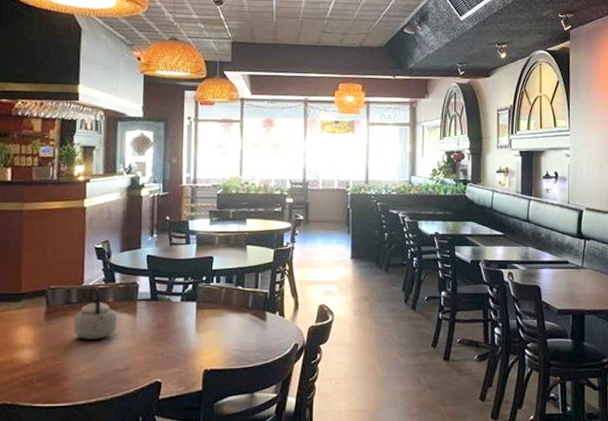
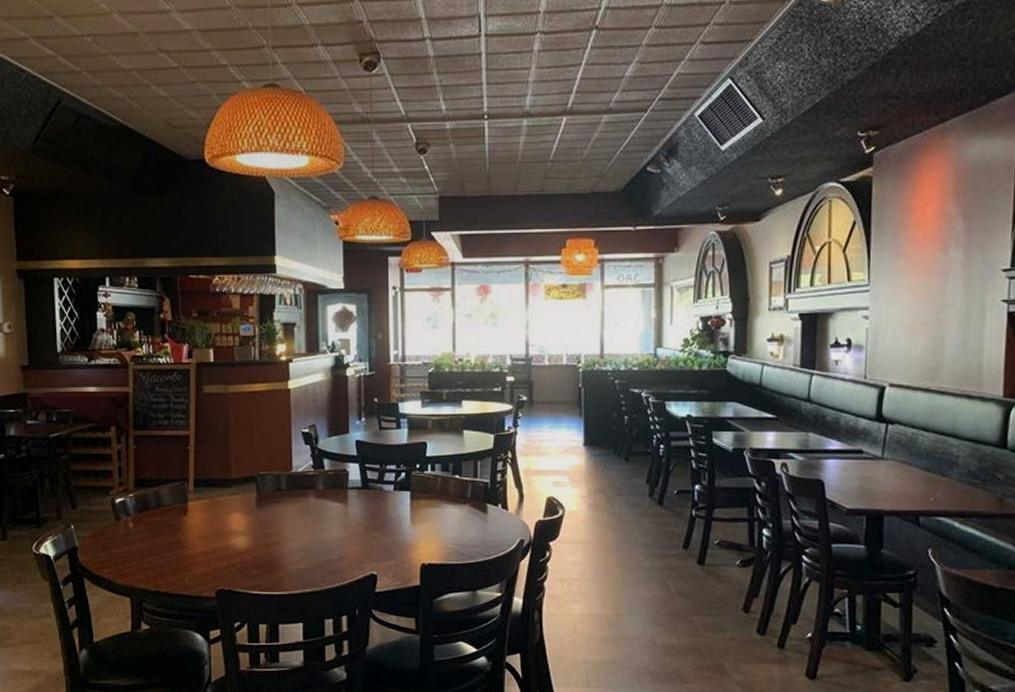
teapot: present [74,286,118,339] -> none [285,472,329,528]

